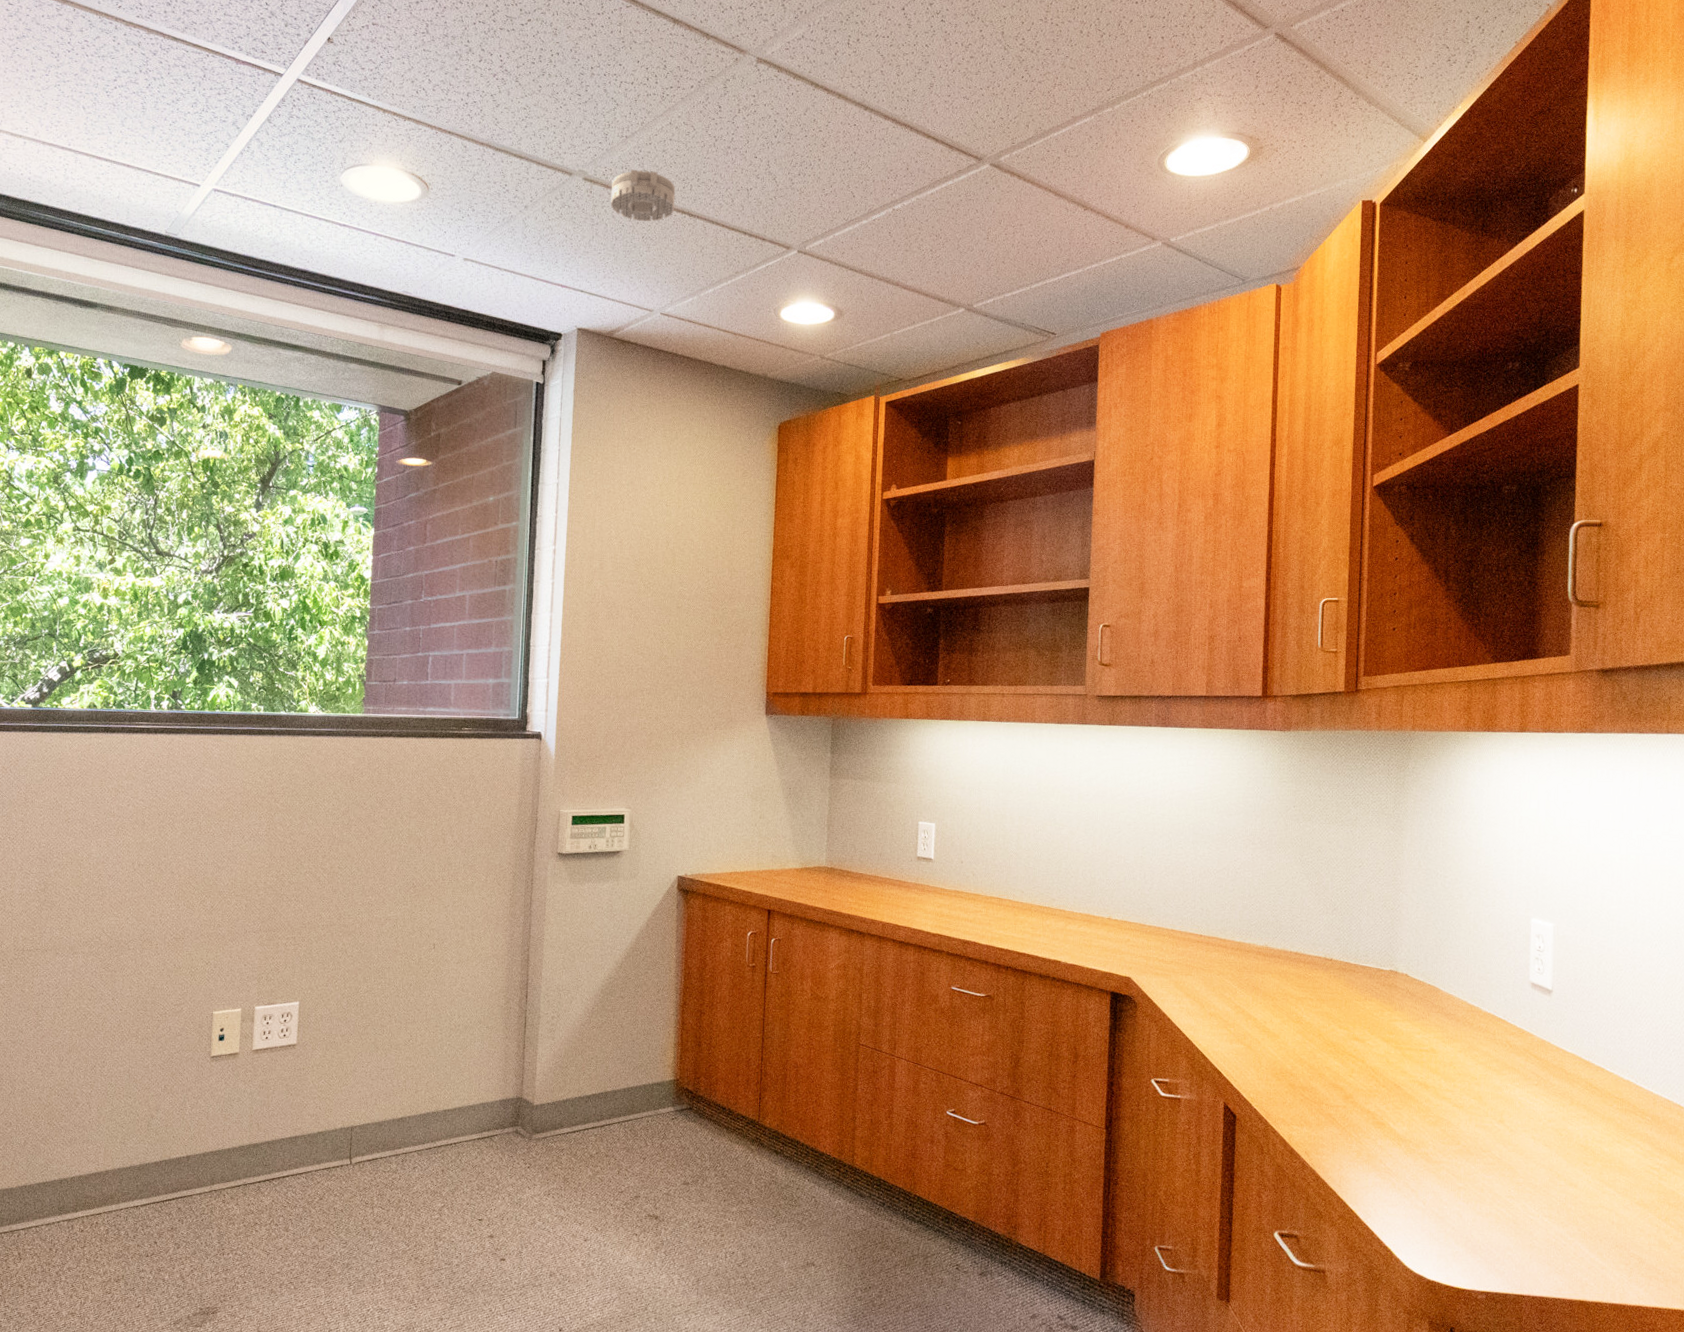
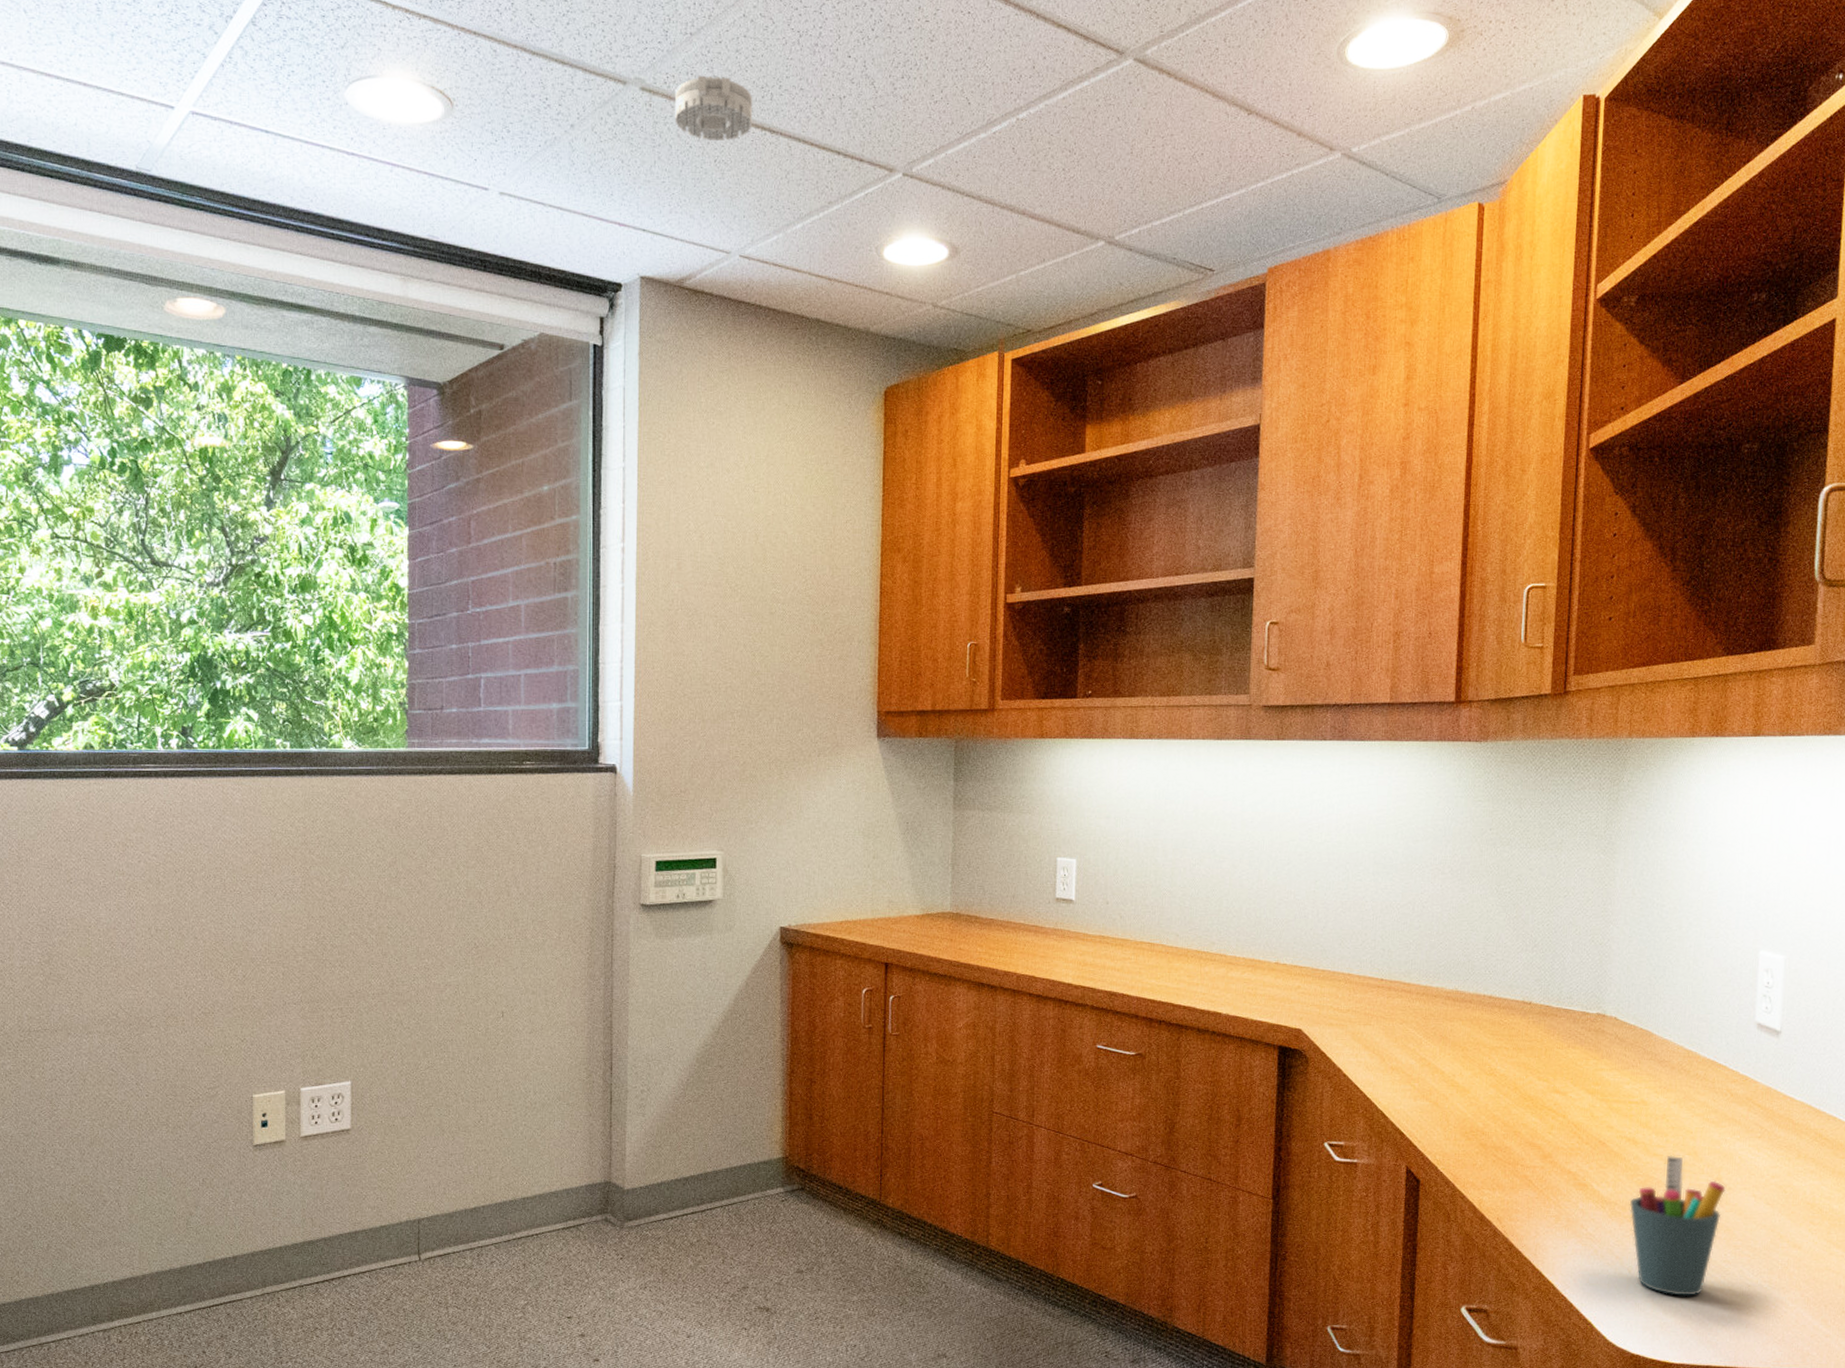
pen holder: none [1422,1099,1508,1228] -> present [1629,1155,1726,1296]

